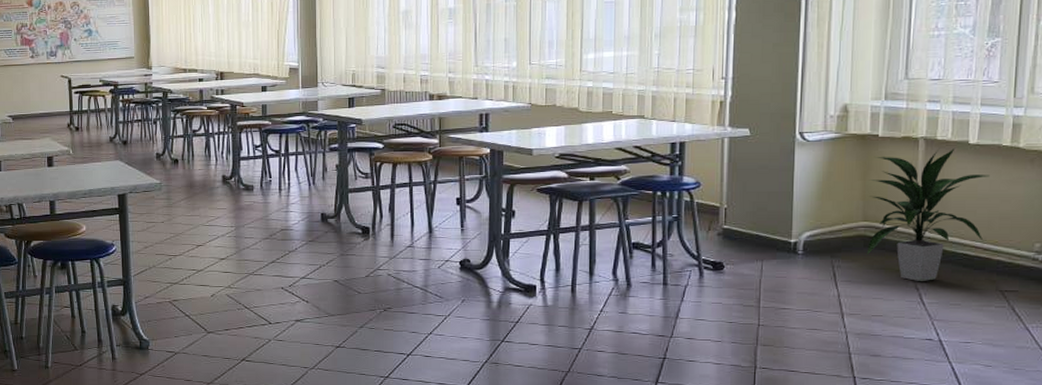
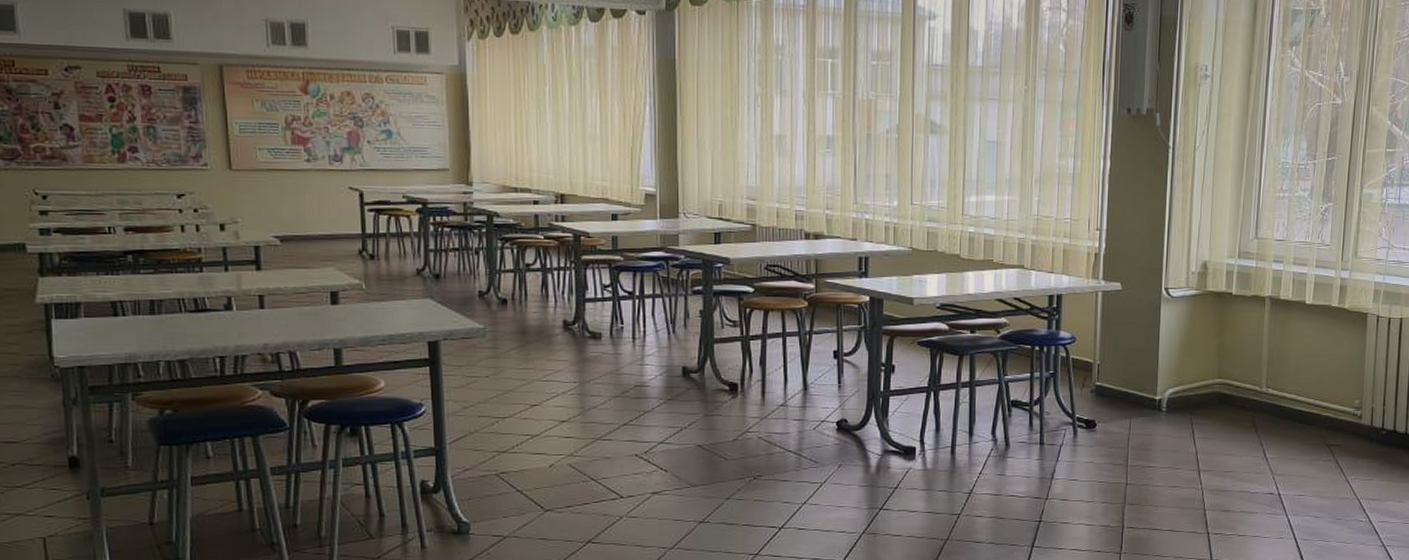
indoor plant: present [866,148,990,281] -> none [1220,308,1321,437]

